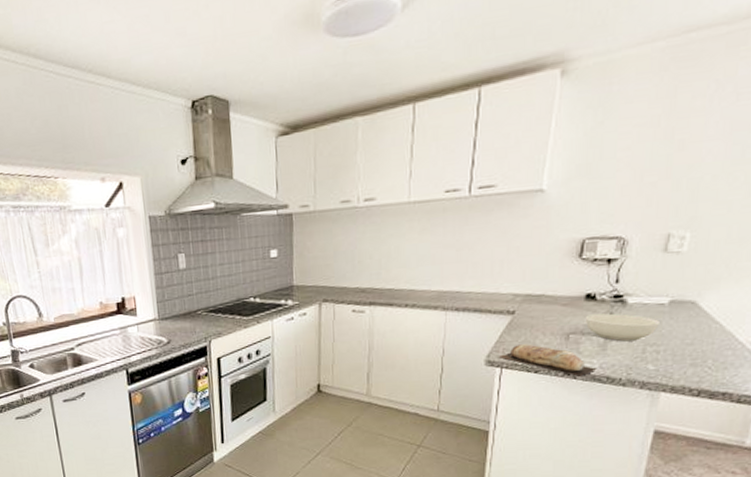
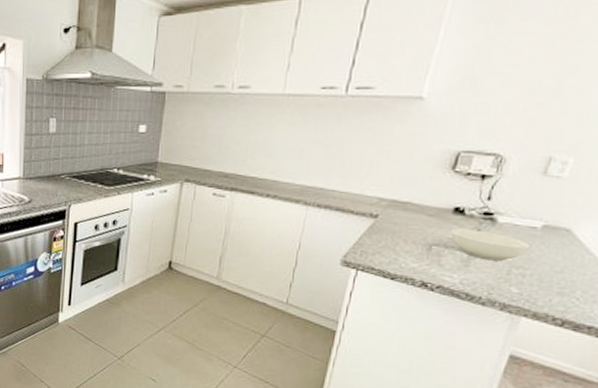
bread loaf: present [498,344,597,377] -> none [355,249,457,289]

